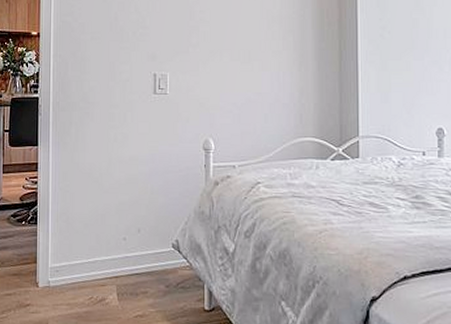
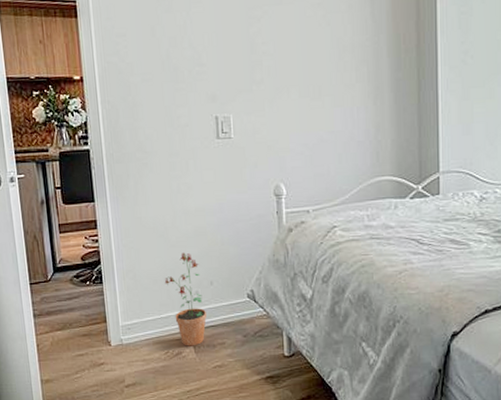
potted plant: none [95,199,132,293] -> present [164,252,206,346]

